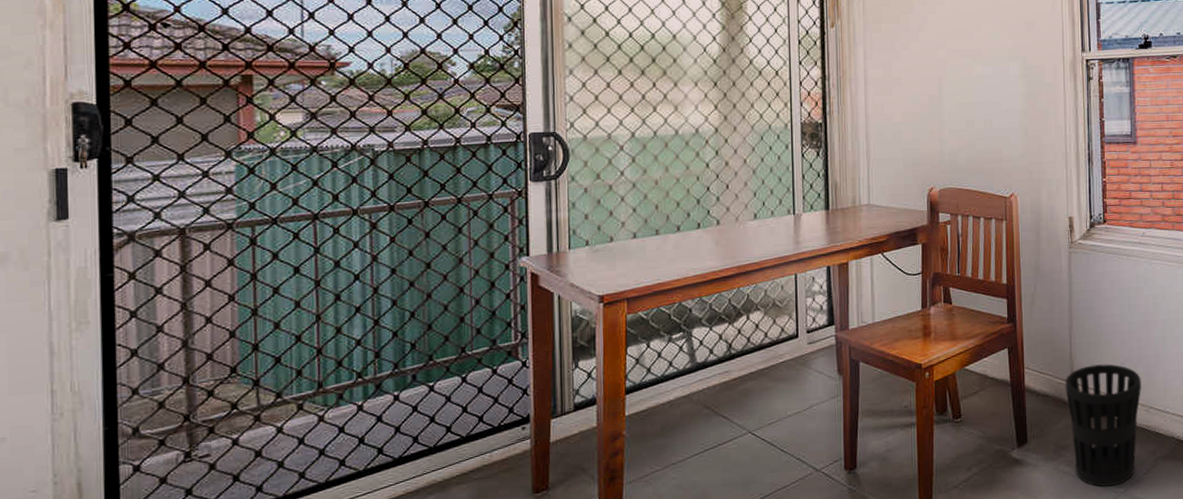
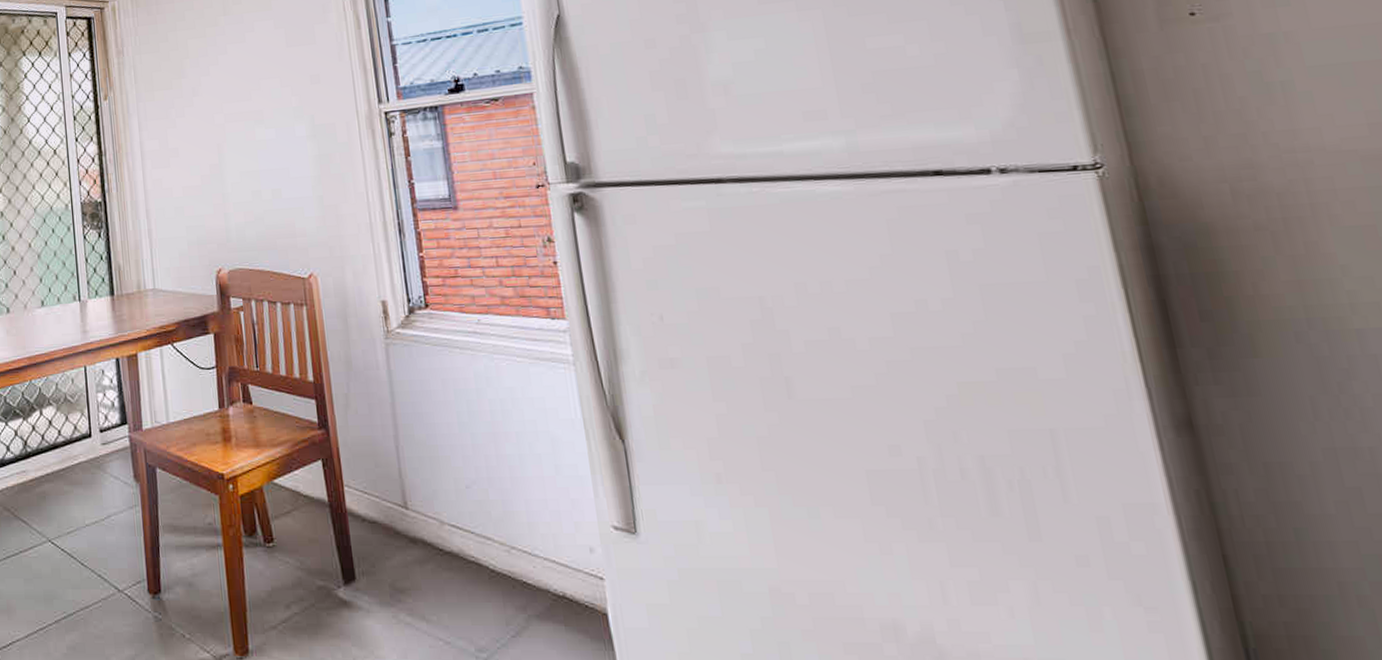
wastebasket: present [1065,363,1142,487] -> none [395,485,500,649]

